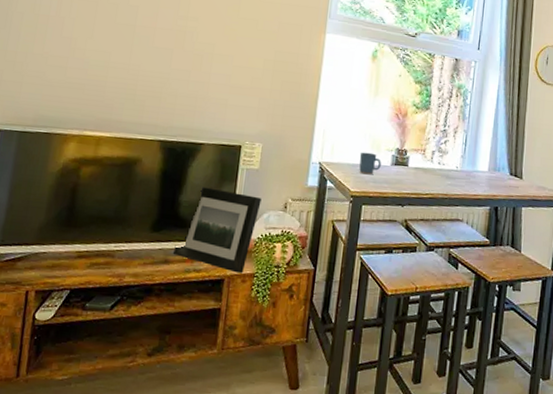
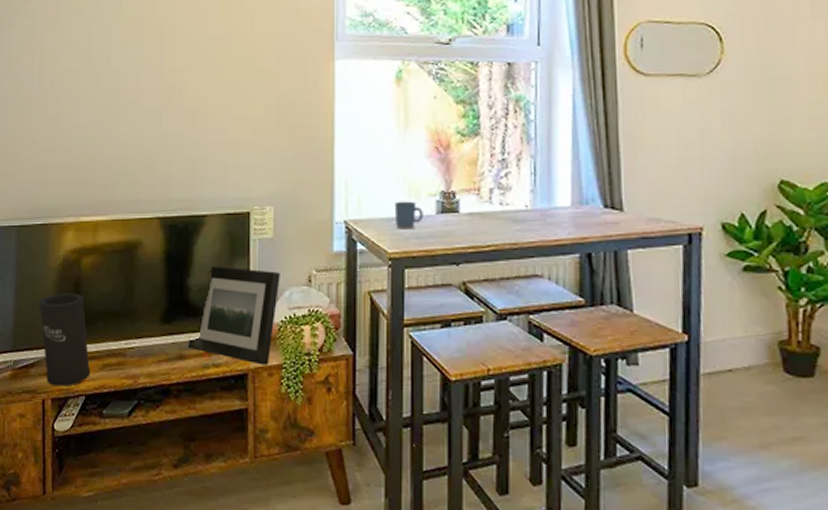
speaker: none [32,196,80,281] -> present [38,293,91,387]

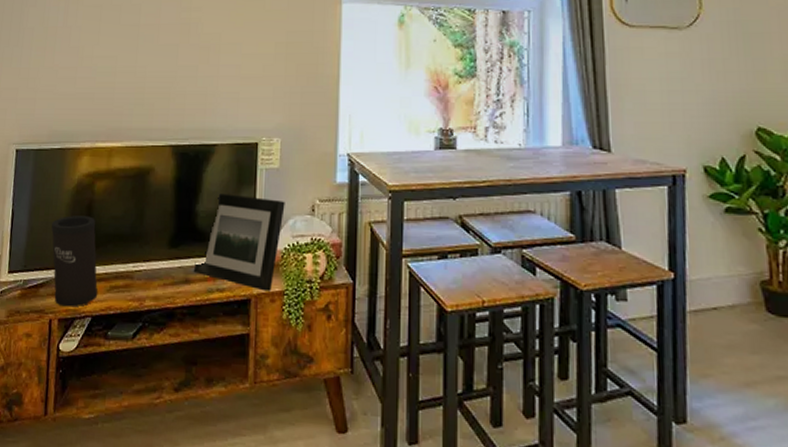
mug: present [394,201,423,230] -> none [395,137,422,164]

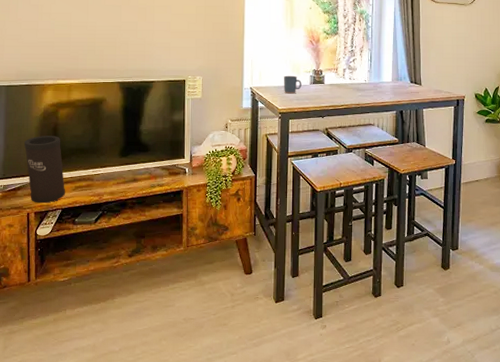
picture frame: present [194,193,285,292] -> none [140,117,206,184]
mug: none [395,137,422,164] -> present [283,75,302,94]

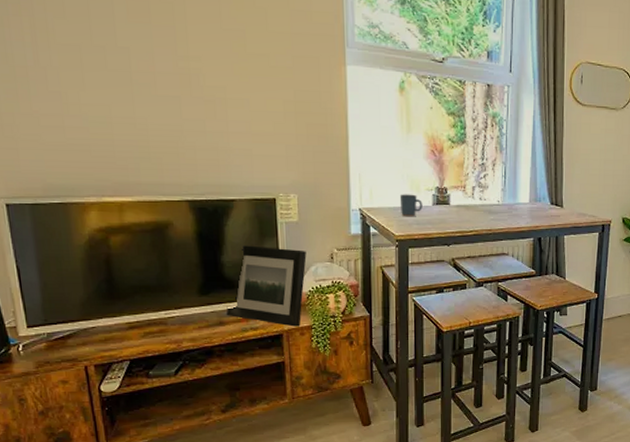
speaker: present [23,136,66,203] -> none [66,270,133,354]
picture frame: none [140,117,206,184] -> present [226,245,307,327]

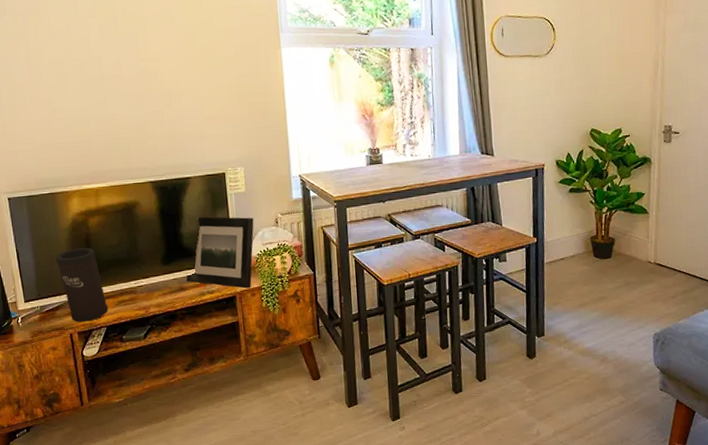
speaker: none [66,270,133,354] -> present [55,247,109,322]
mug: present [399,194,422,217] -> none [335,157,357,179]

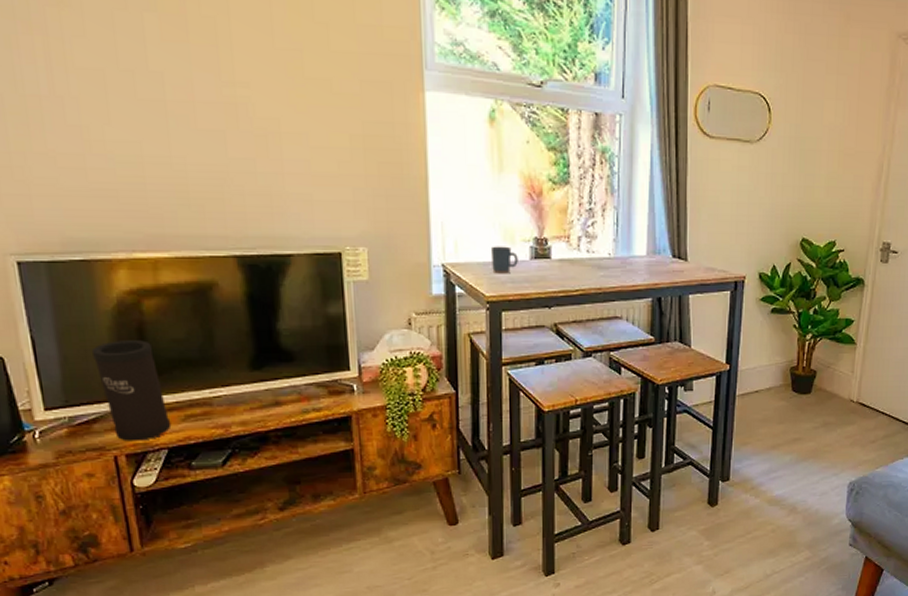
picture frame: present [186,216,254,289] -> none [283,309,379,407]
mug: none [335,157,357,179] -> present [490,246,518,274]

